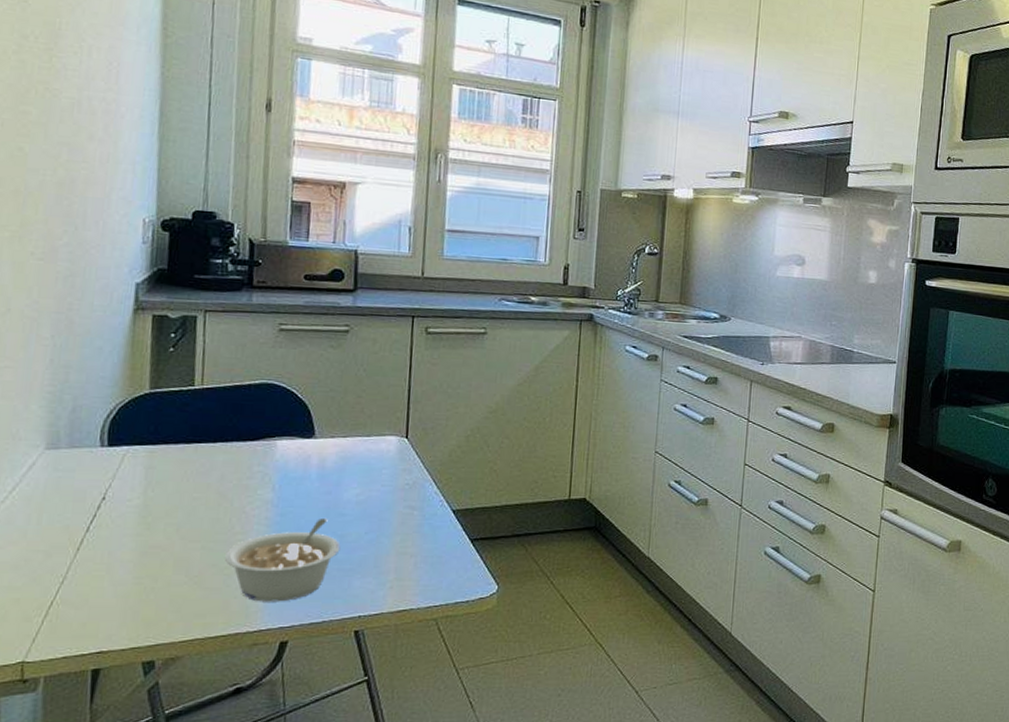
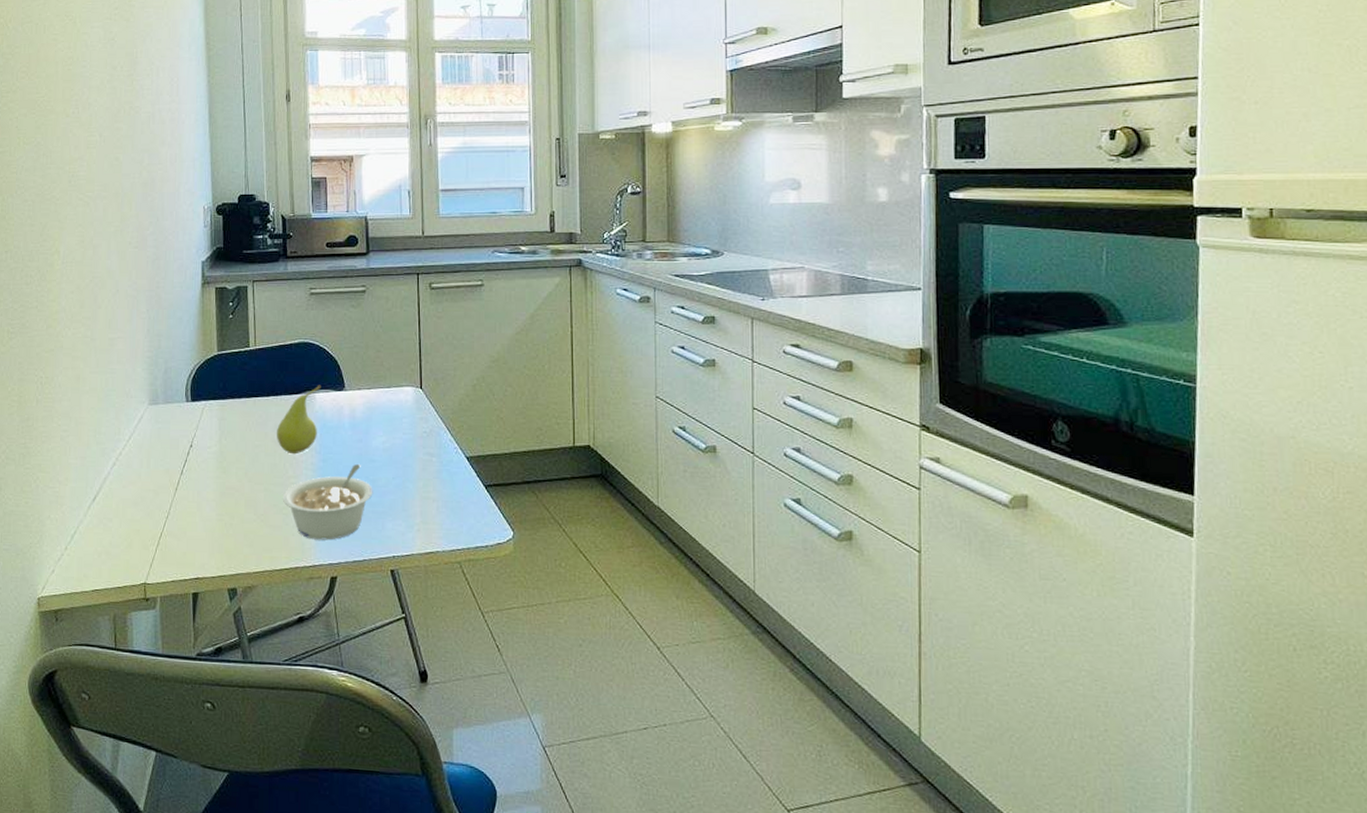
fruit: none [222,431,285,508] -> present [277,385,321,455]

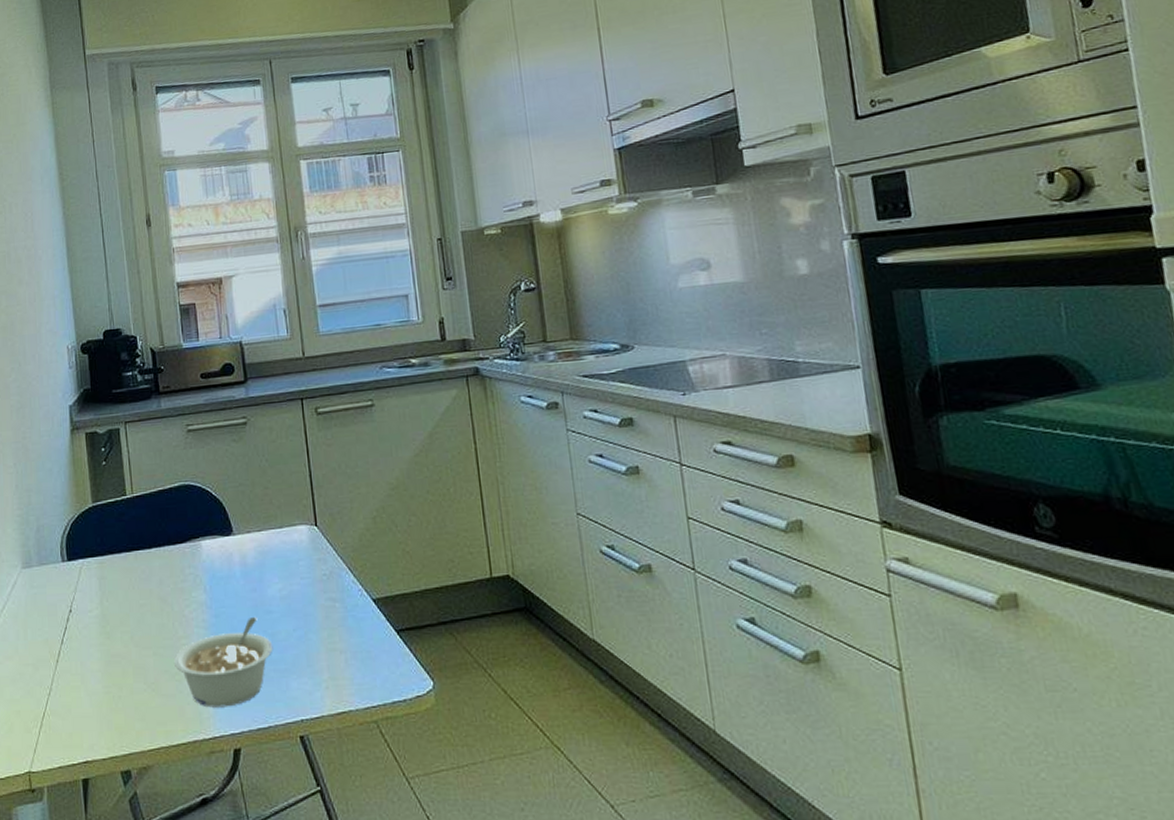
fruit: present [277,385,321,455] -> none [162,531,207,612]

